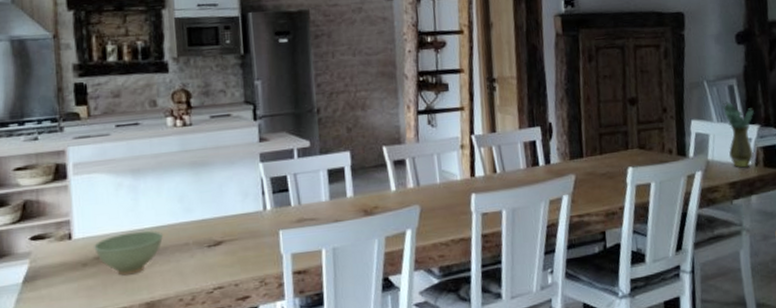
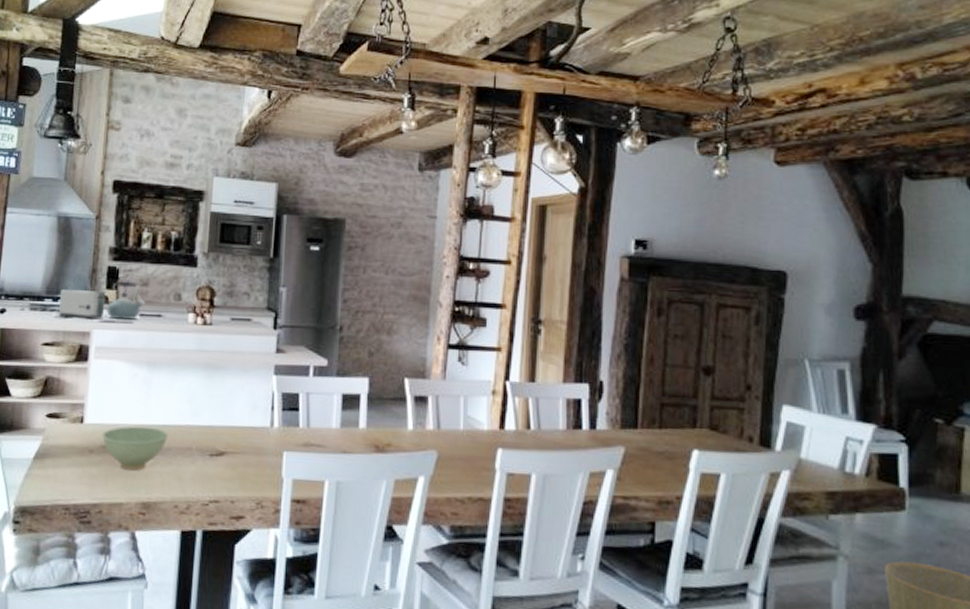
toaster: none [26,108,77,140] -> present [59,288,106,319]
kettle: none [79,94,120,134] -> present [106,281,145,321]
vase: present [721,101,754,168] -> none [826,387,870,476]

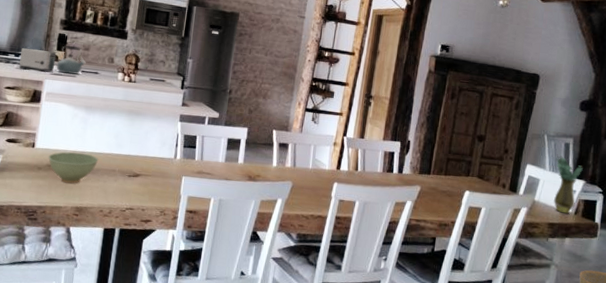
vase: none [826,387,870,476] -> present [554,154,583,214]

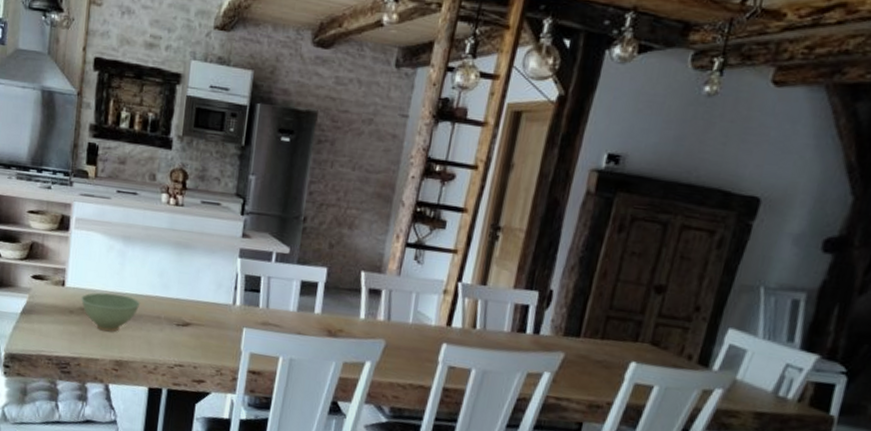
toaster: present [19,47,57,72] -> none [43,161,86,193]
kettle: present [56,45,86,75] -> none [86,157,122,196]
vase: present [554,154,583,214] -> none [766,315,819,401]

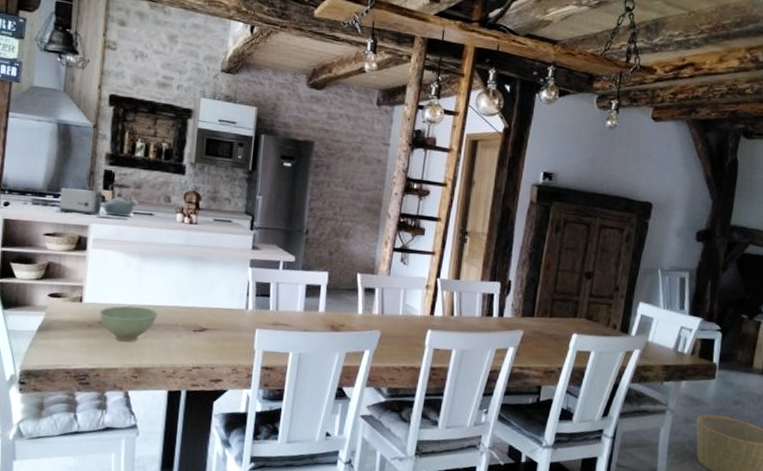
toaster: none [43,161,86,193] -> present [59,187,103,215]
kettle: none [86,157,122,196] -> present [103,183,138,218]

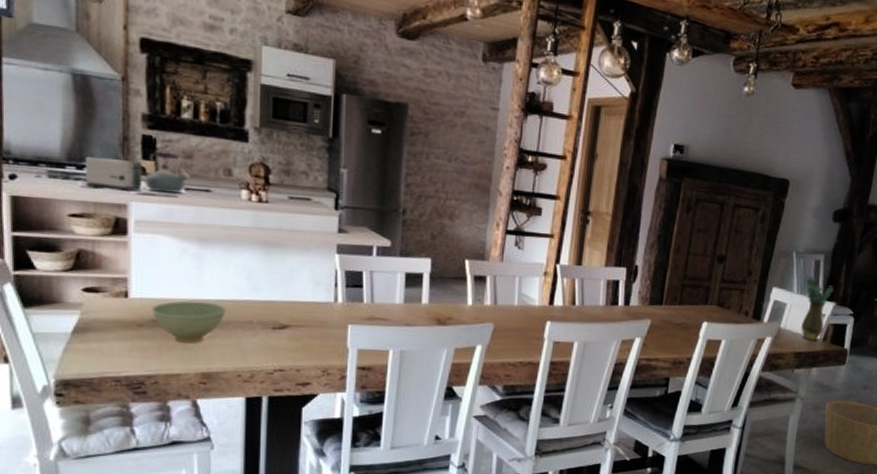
vase: none [669,290,700,355] -> present [801,274,834,341]

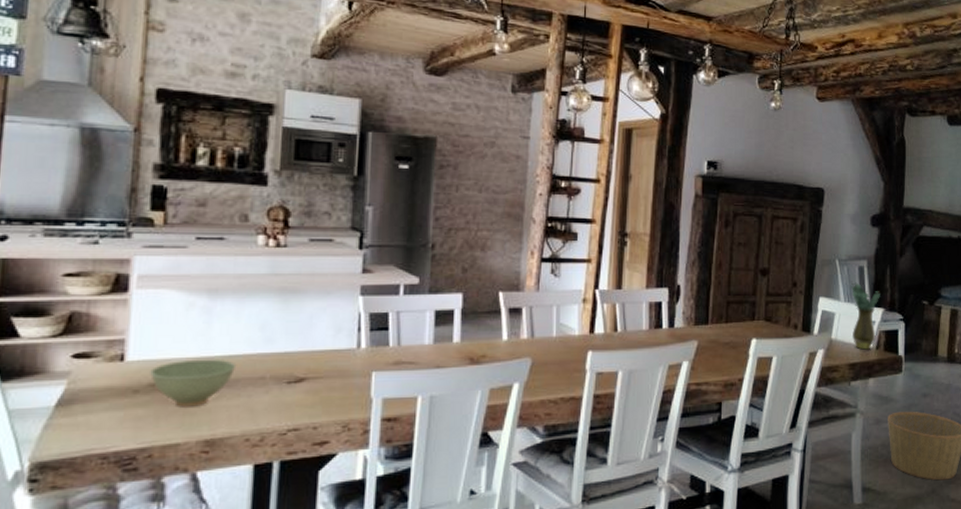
toaster: present [86,156,143,191] -> none [86,210,151,245]
kettle: present [144,151,190,195] -> none [151,201,203,245]

